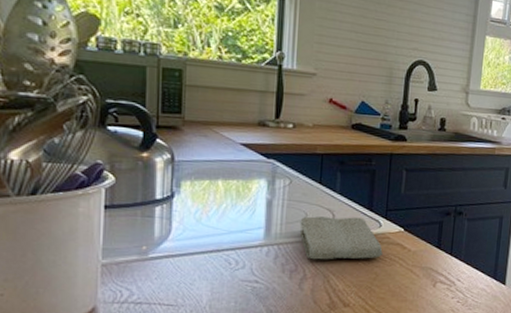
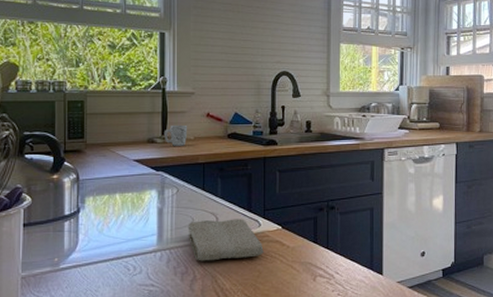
mug: none [277,108,307,133] -> present [164,124,188,146]

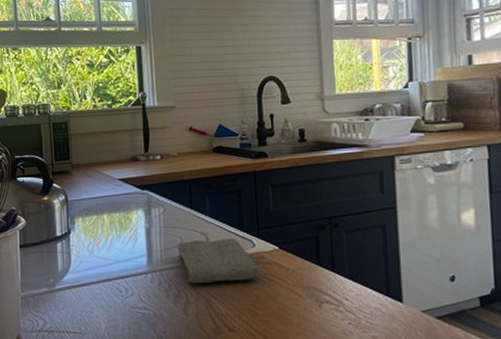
mug: present [164,124,188,146] -> none [146,140,171,163]

